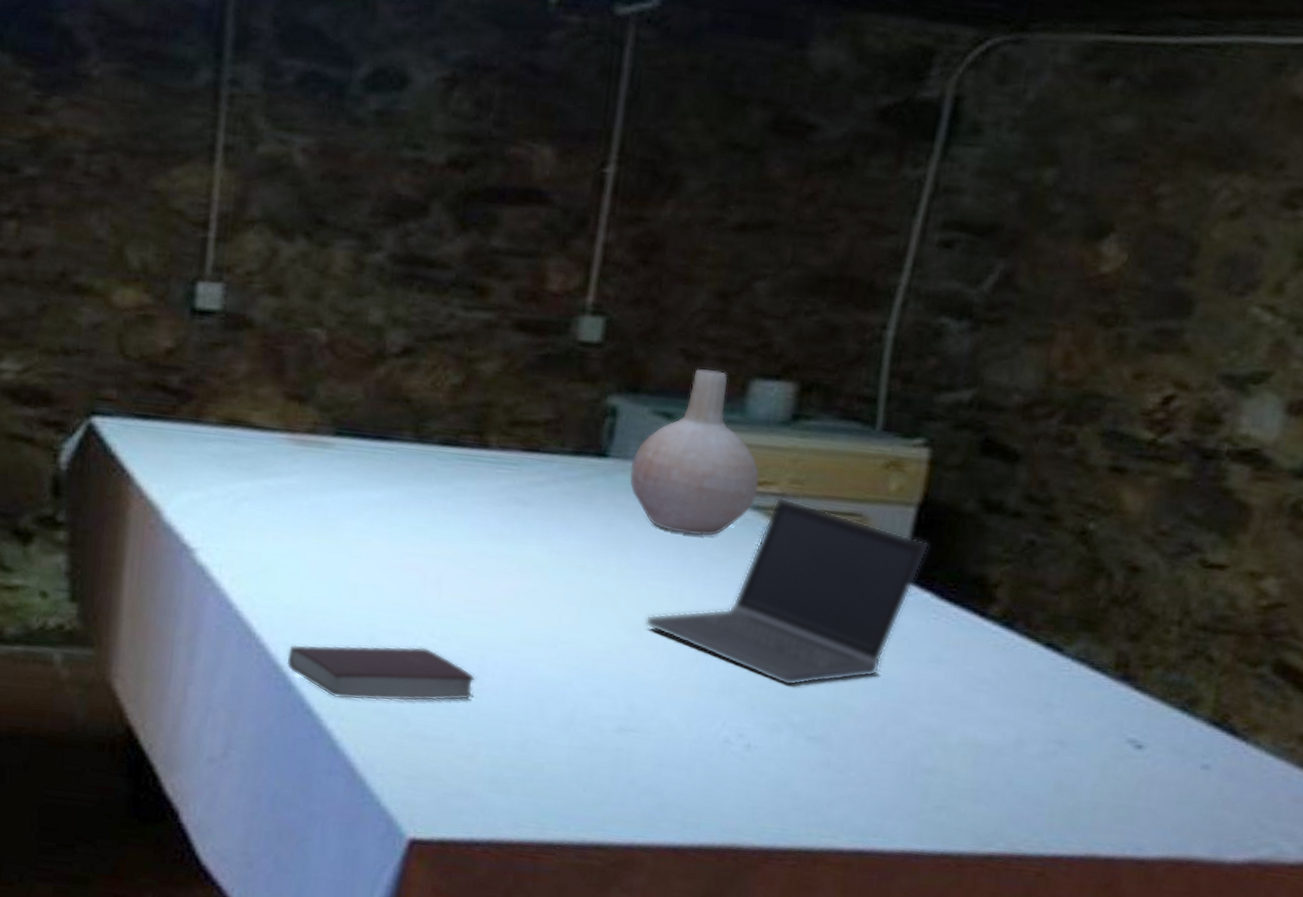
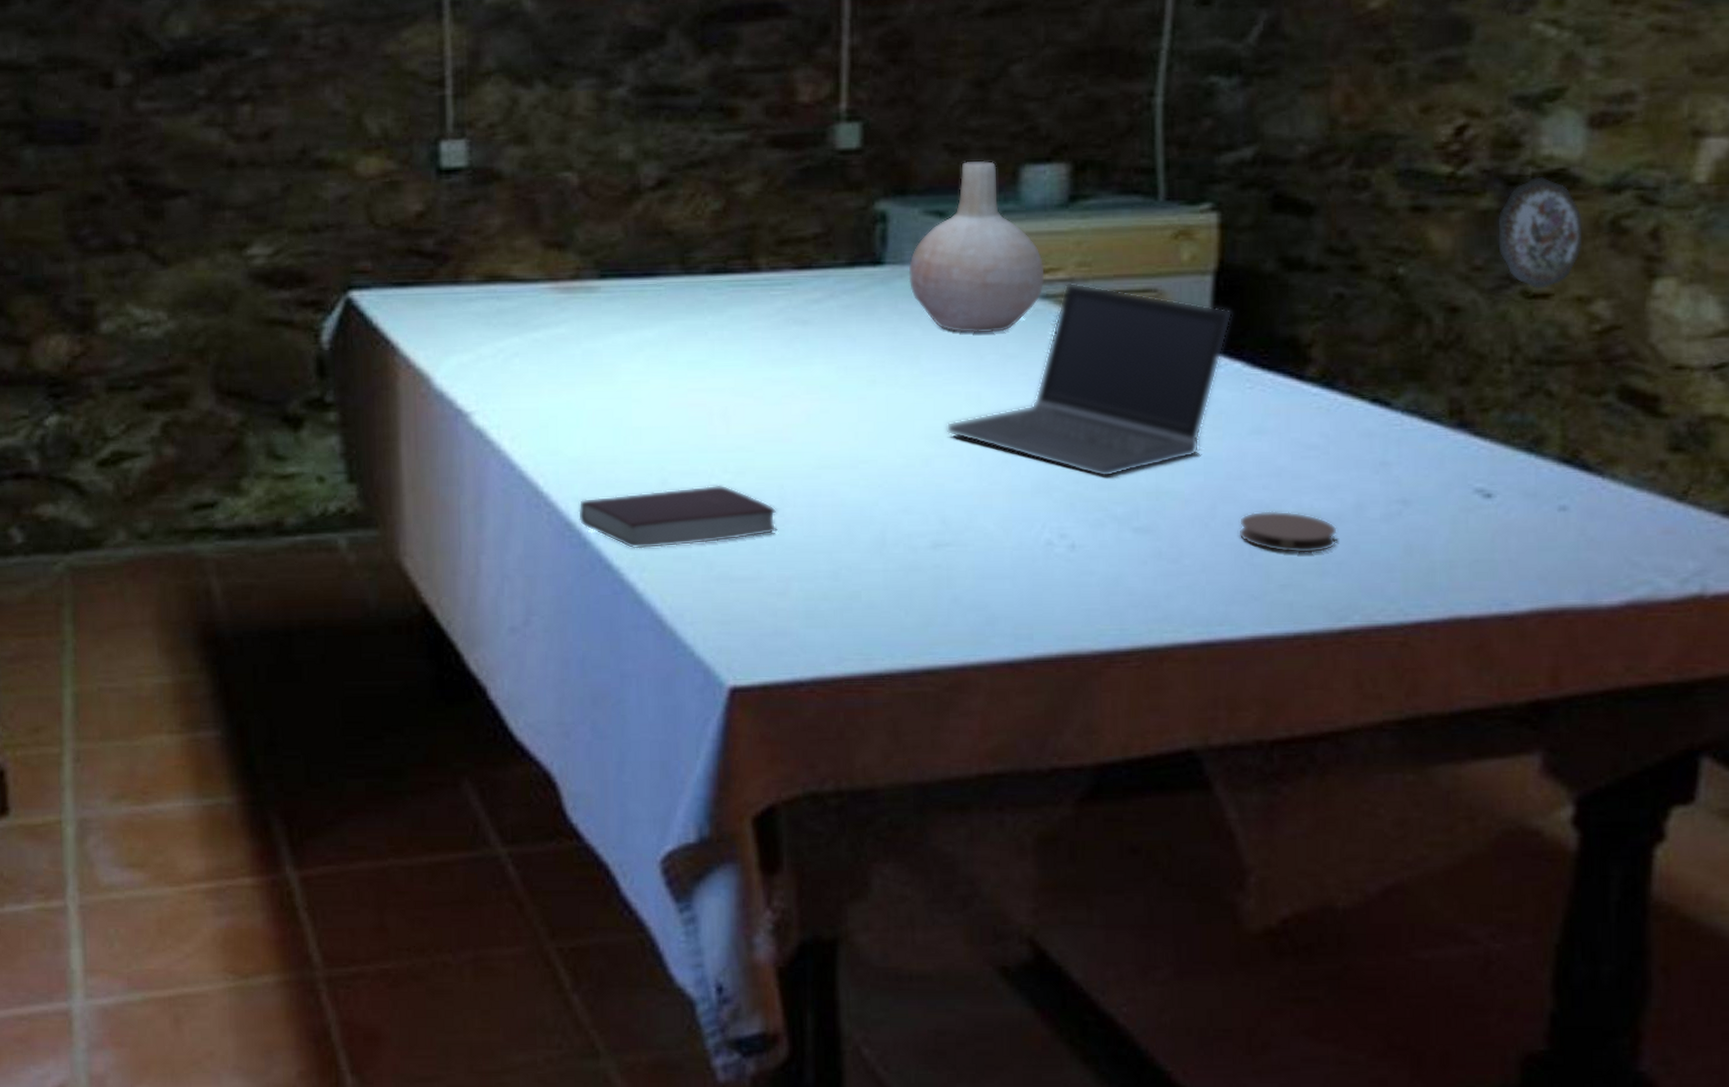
coaster: none [904,735,996,781] -> present [1239,511,1337,553]
decorative plate: none [1185,453,1268,560] -> present [1498,176,1583,289]

